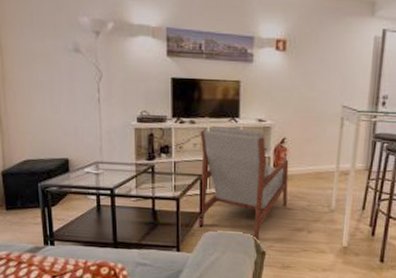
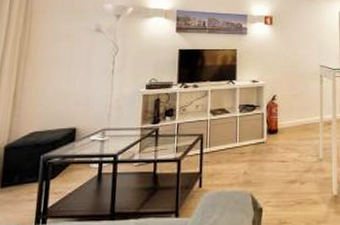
armchair: present [198,125,289,241] -> none [197,88,280,197]

